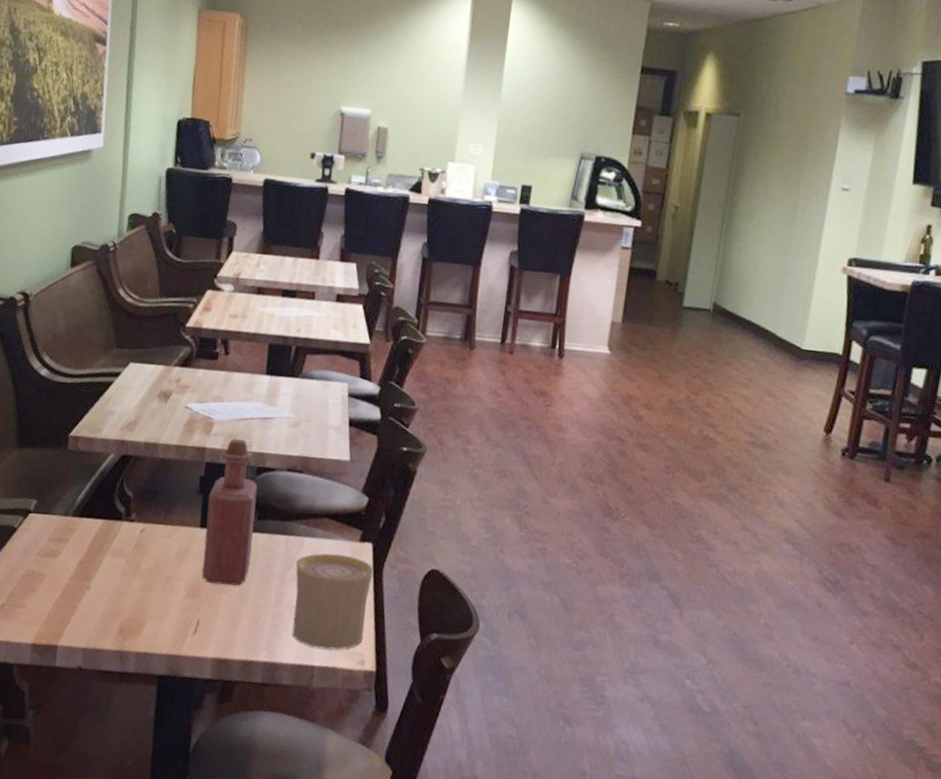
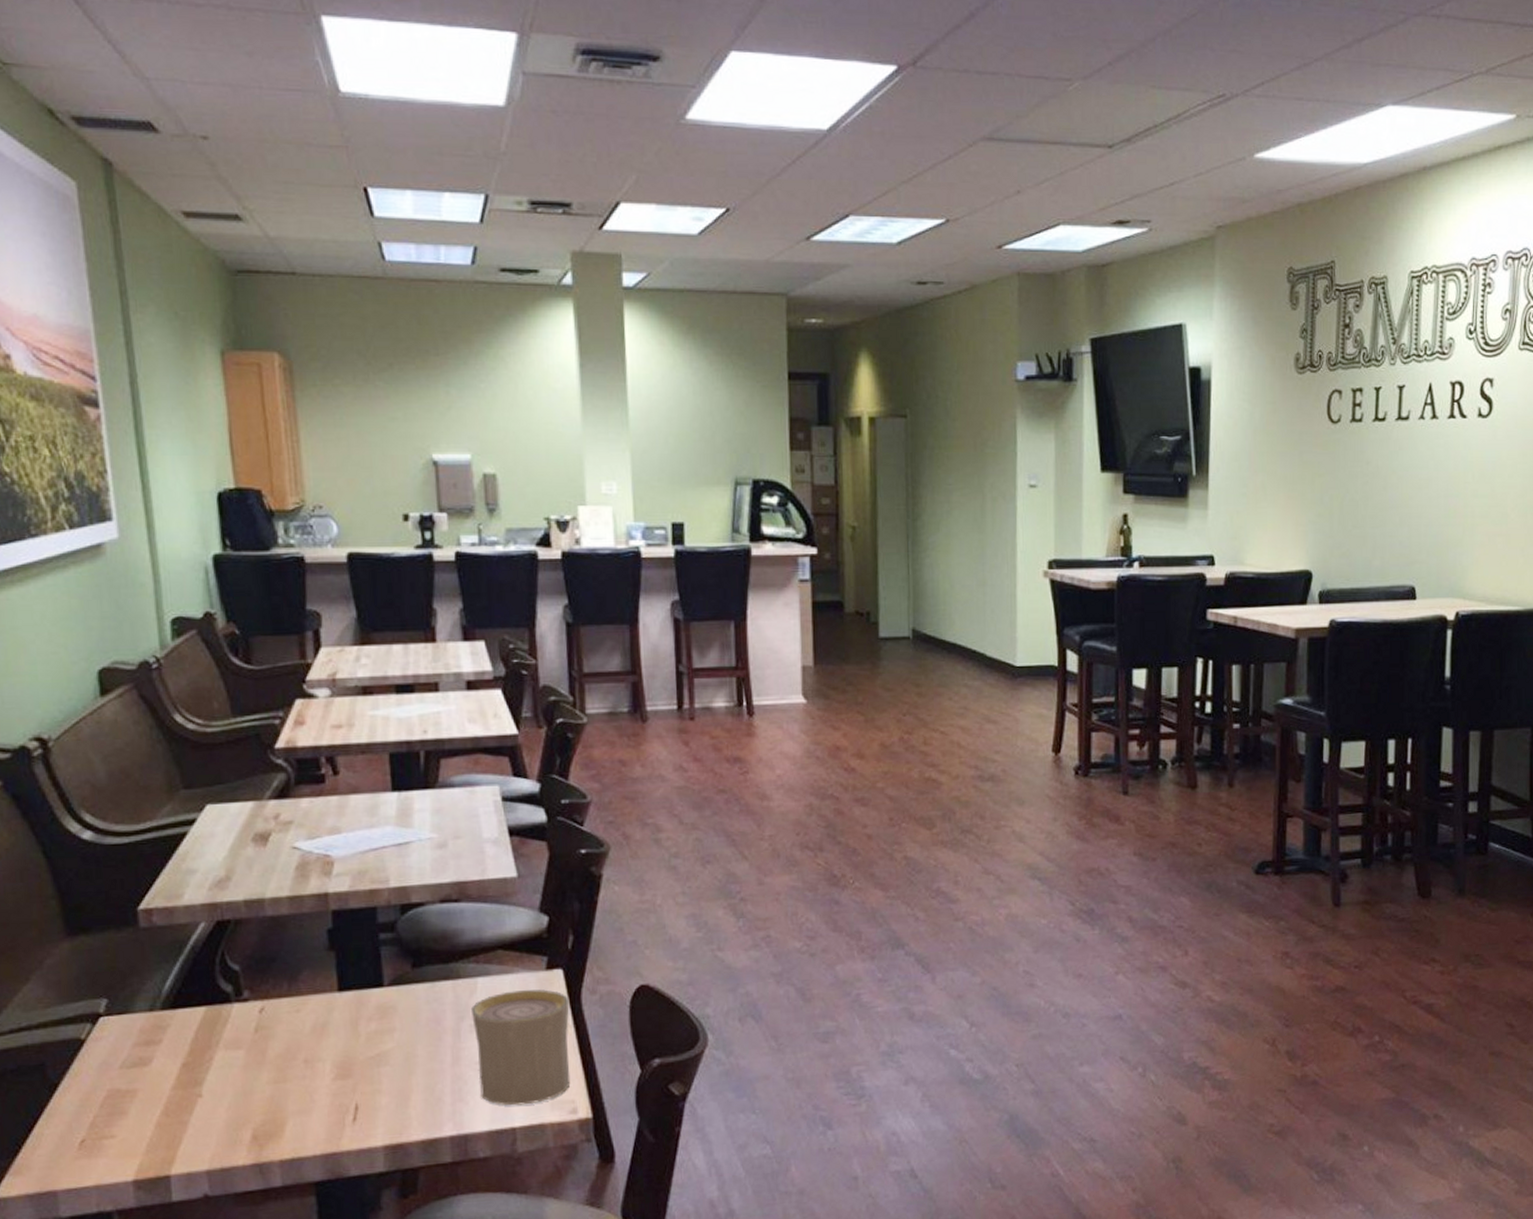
bottle: present [202,438,258,586] -> none [343,874,413,1057]

